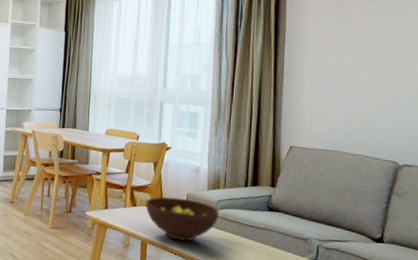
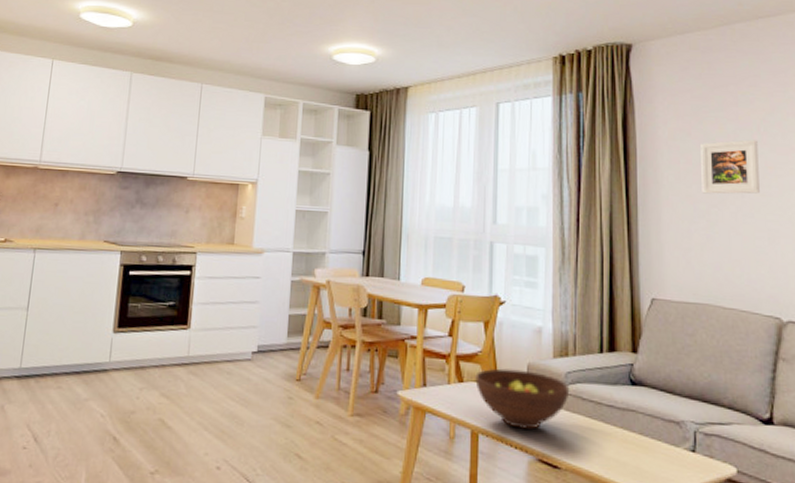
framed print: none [339,18,392,64] -> present [701,139,760,194]

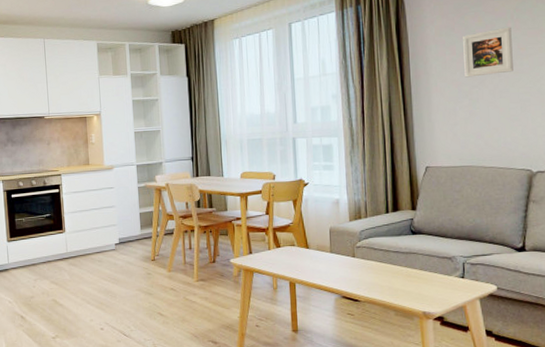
fruit bowl: present [475,368,570,430] -> none [289,233,364,276]

